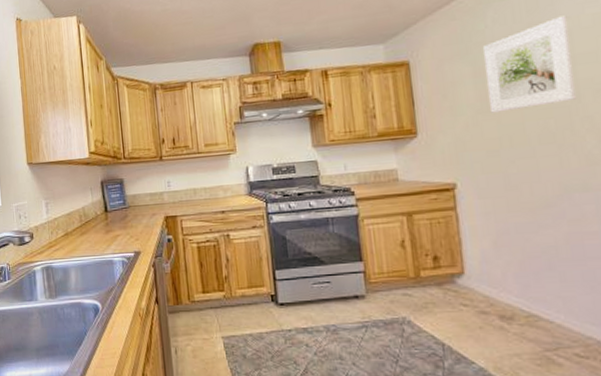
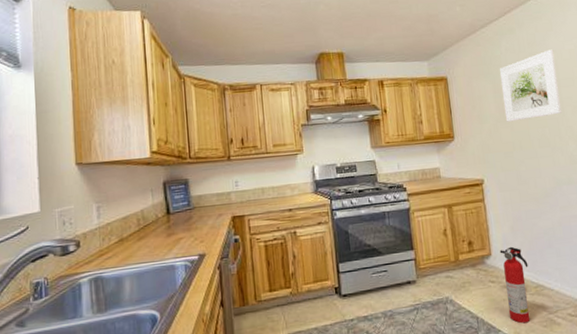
fire extinguisher: none [476,265,518,358] -> present [499,246,531,324]

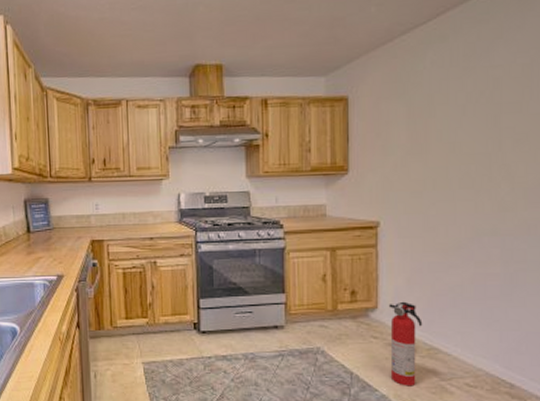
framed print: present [499,49,562,122] -> none [418,63,499,155]

